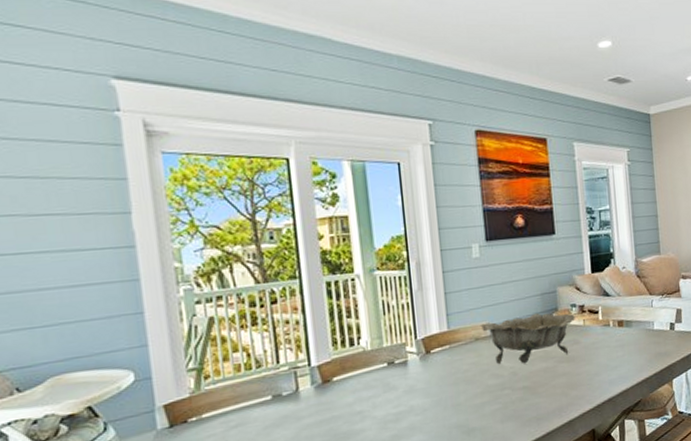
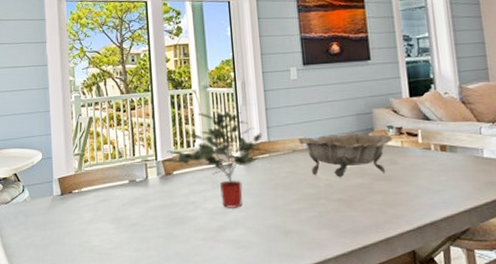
potted plant: none [317,299,451,413] -> present [161,111,271,208]

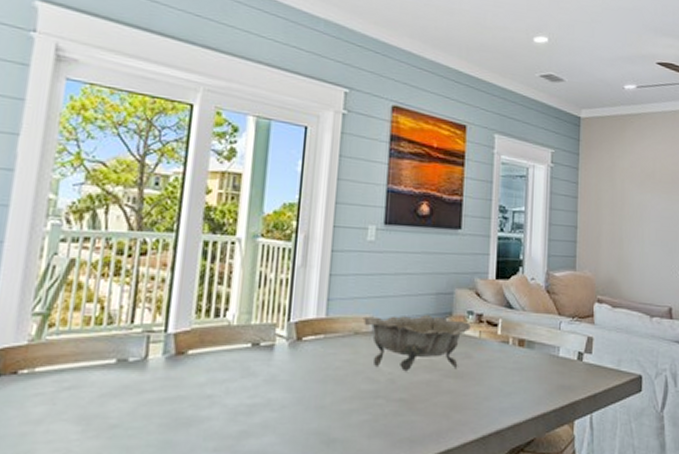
potted plant: present [161,111,271,208] -> none [173,270,329,406]

